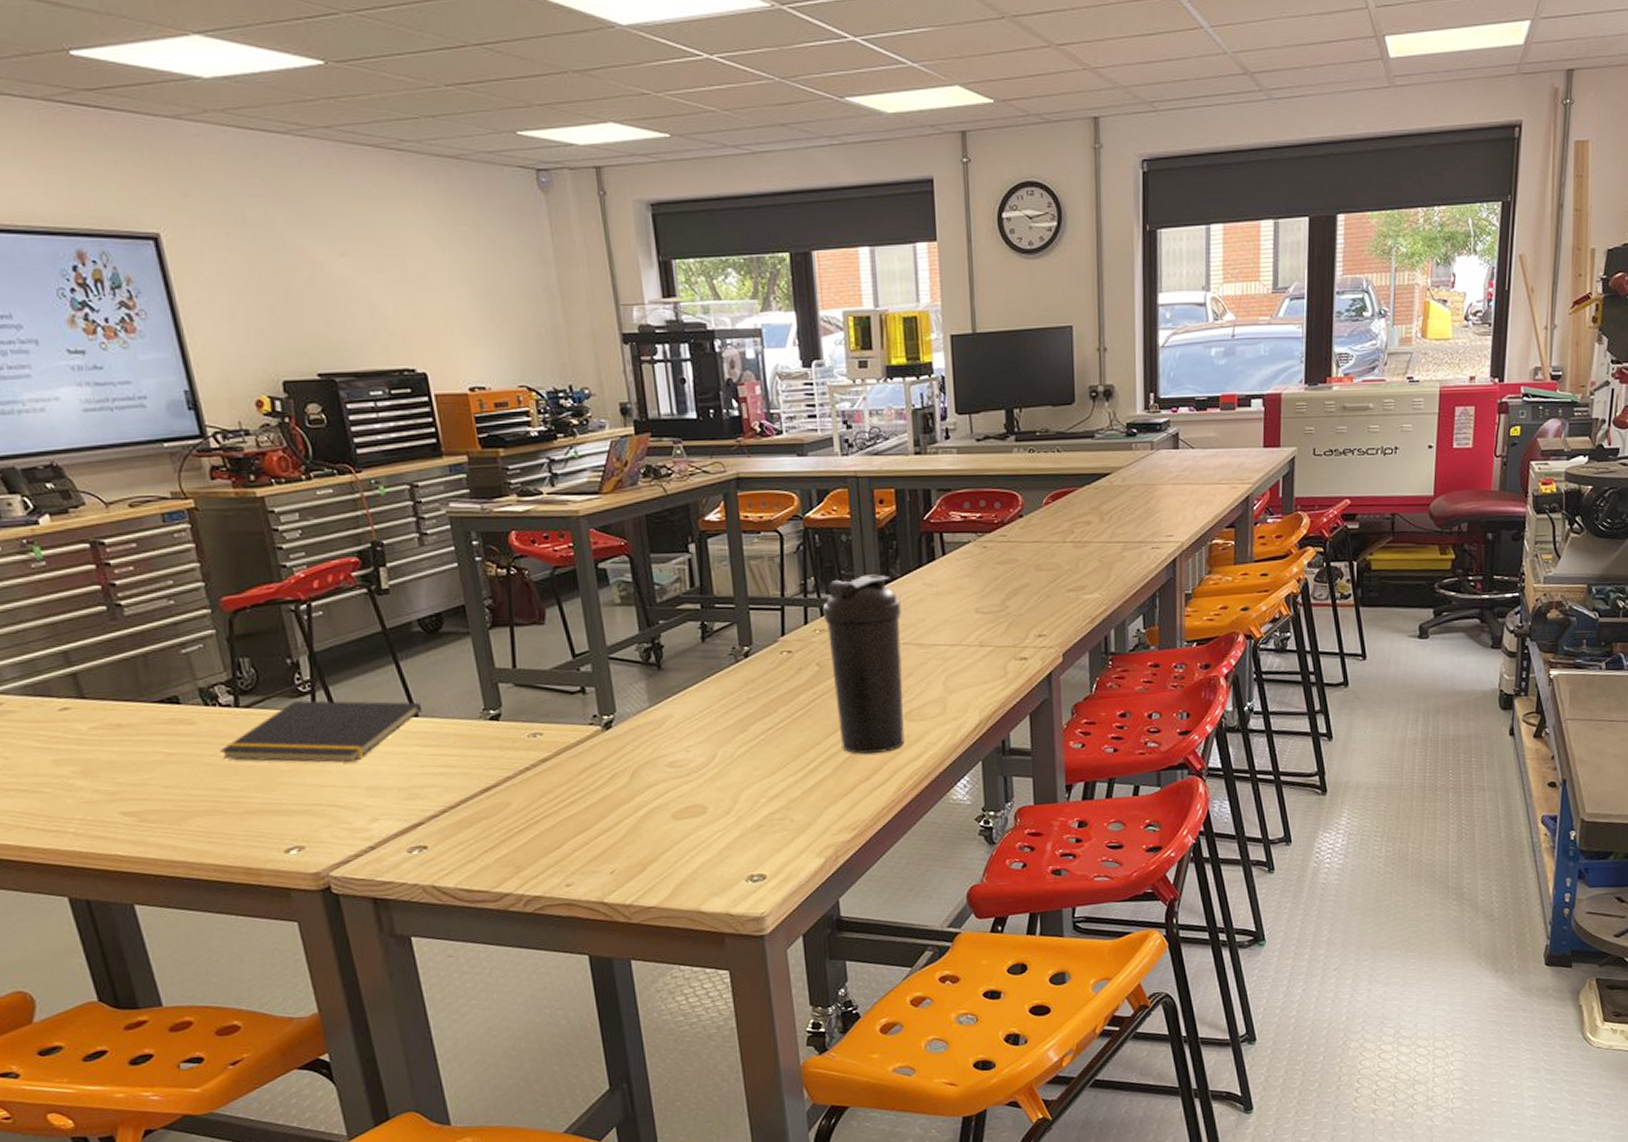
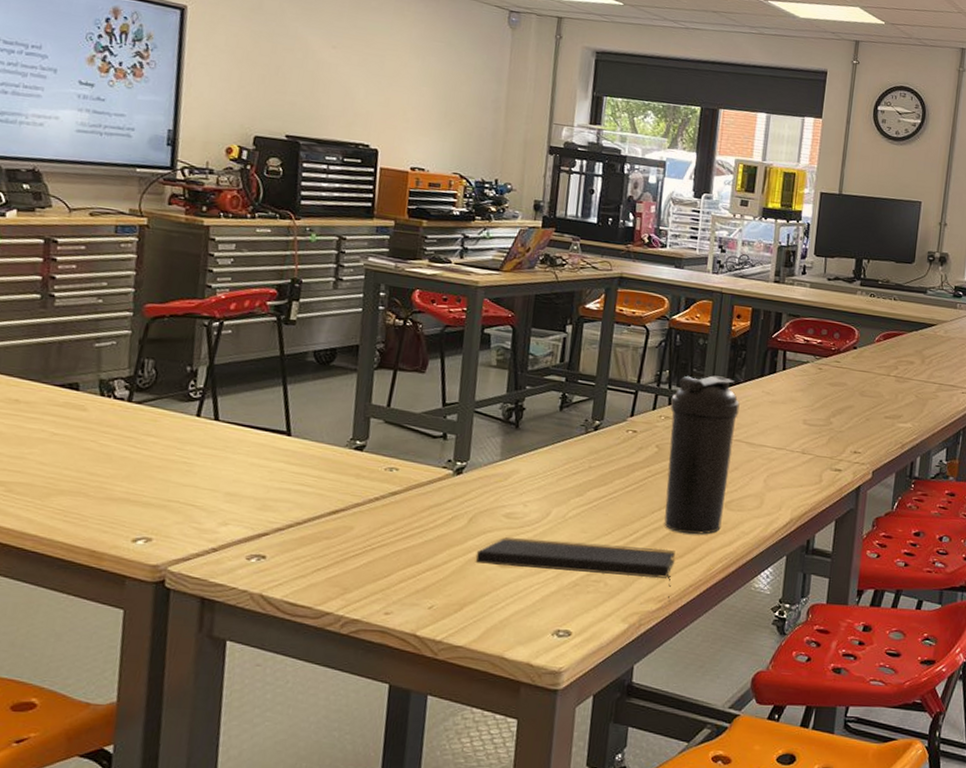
notepad: present [220,700,422,763] -> none [102,405,296,468]
notepad: none [646,773,865,829] -> present [475,537,675,602]

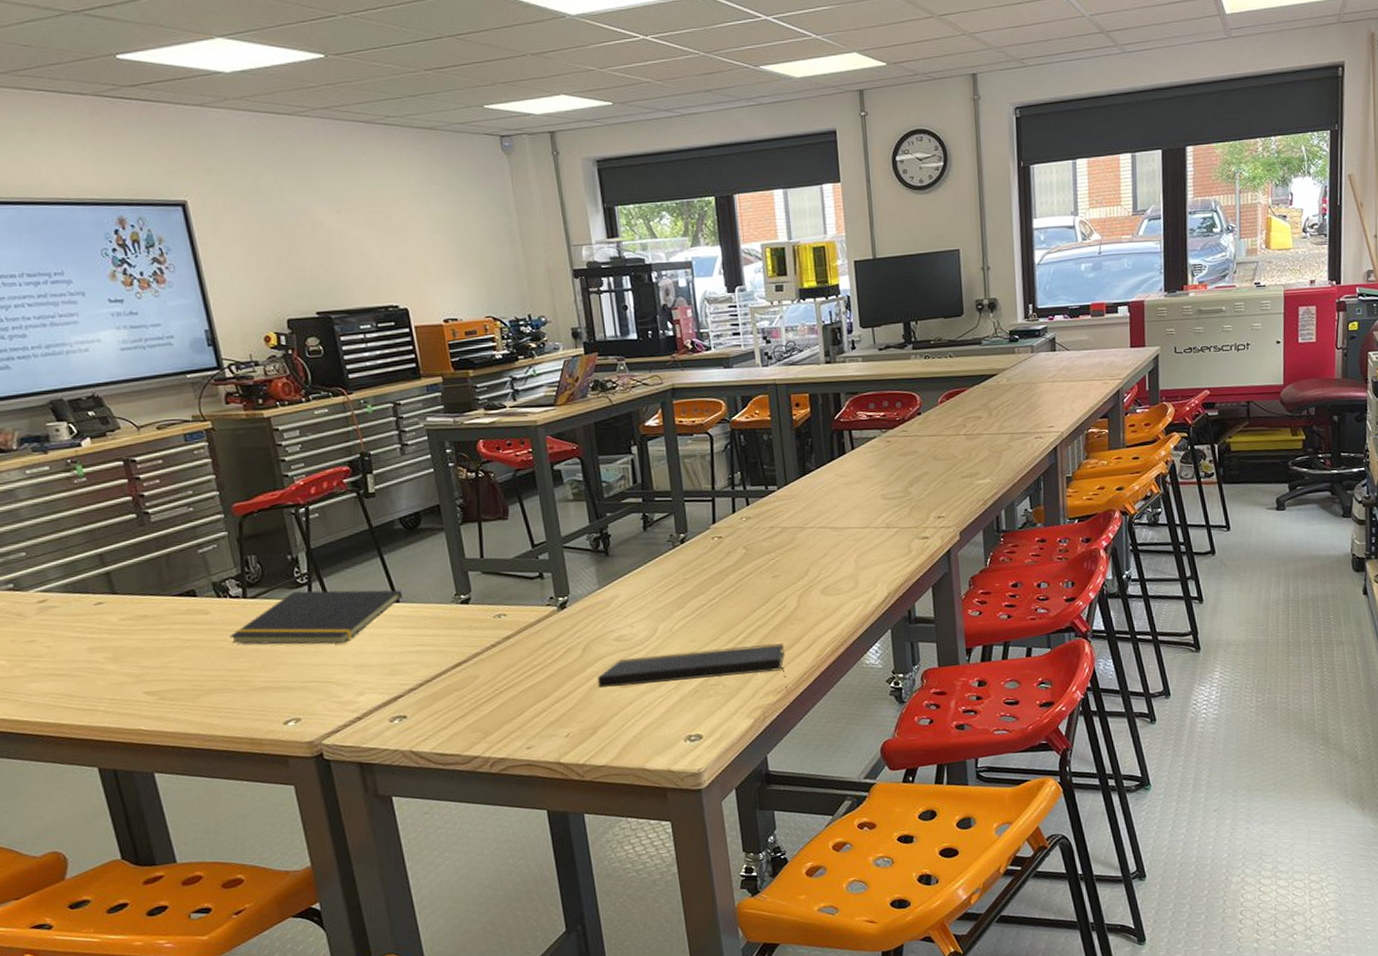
notepad: none [102,405,296,468] -> present [230,589,402,645]
water bottle: present [664,375,740,534] -> none [749,468,822,625]

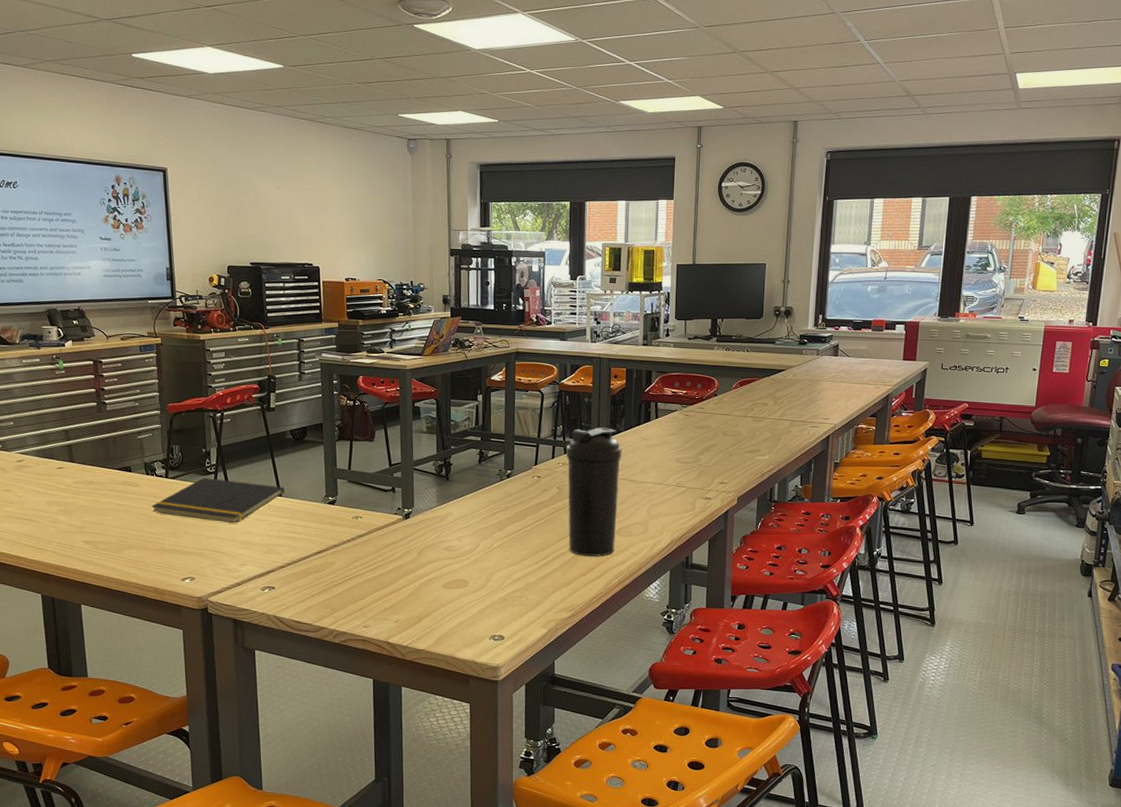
notepad: present [597,642,789,692] -> none [426,565,580,611]
water bottle: none [749,468,822,625] -> present [566,427,622,556]

